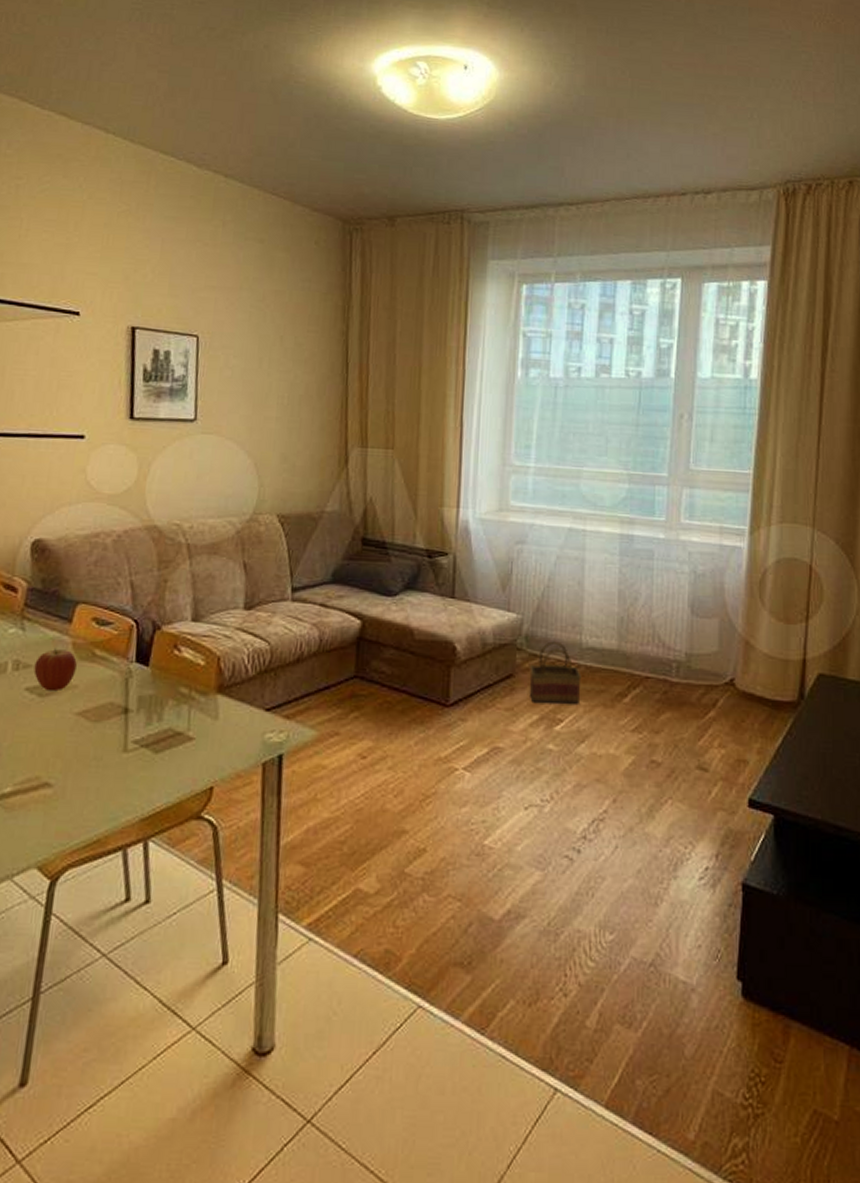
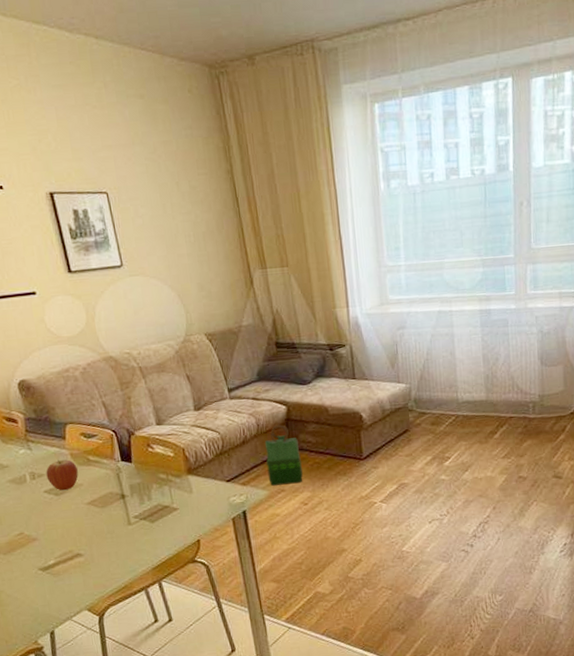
tote bag: none [321,644,369,727] -> present [264,425,303,486]
basket: present [529,641,582,704] -> none [420,400,461,448]

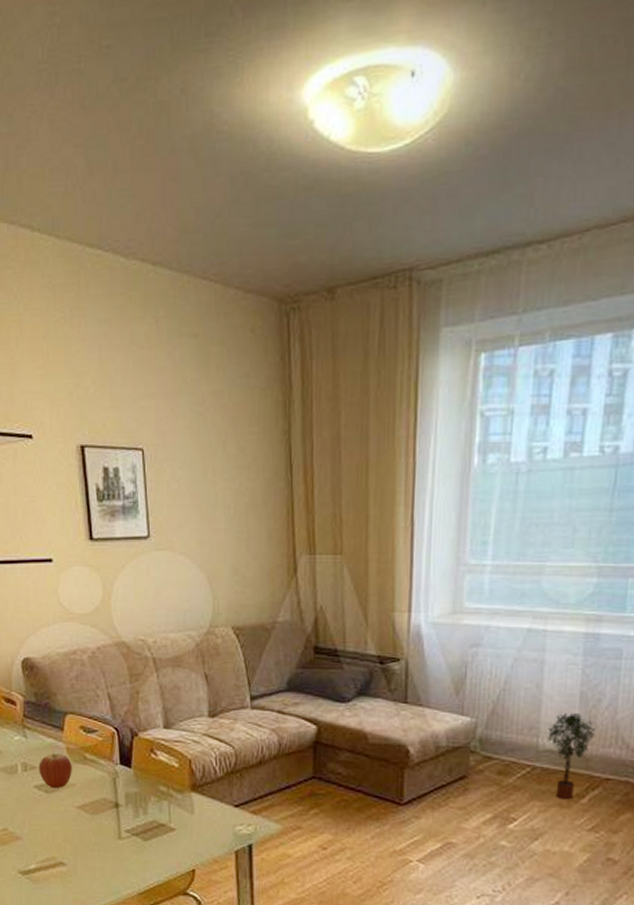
tote bag: present [264,425,303,486] -> none [284,747,326,822]
potted tree: none [463,371,497,437] -> present [547,713,595,800]

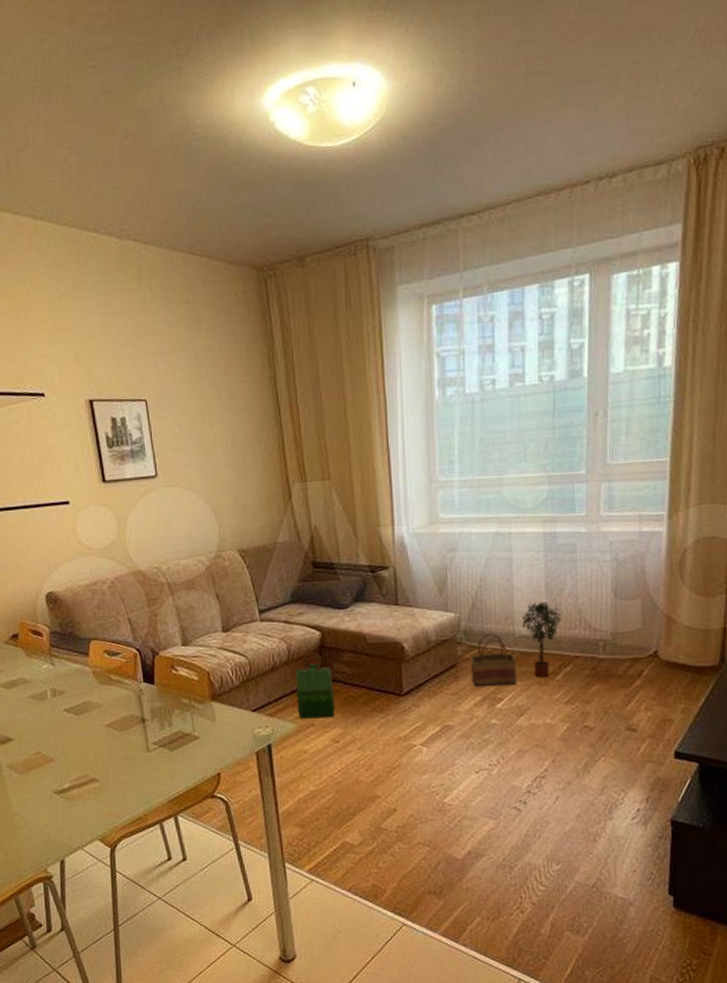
fruit: present [39,752,72,789] -> none [67,677,99,711]
tote bag: none [284,747,326,822] -> present [295,652,335,719]
basket: none [482,744,537,804] -> present [470,633,517,686]

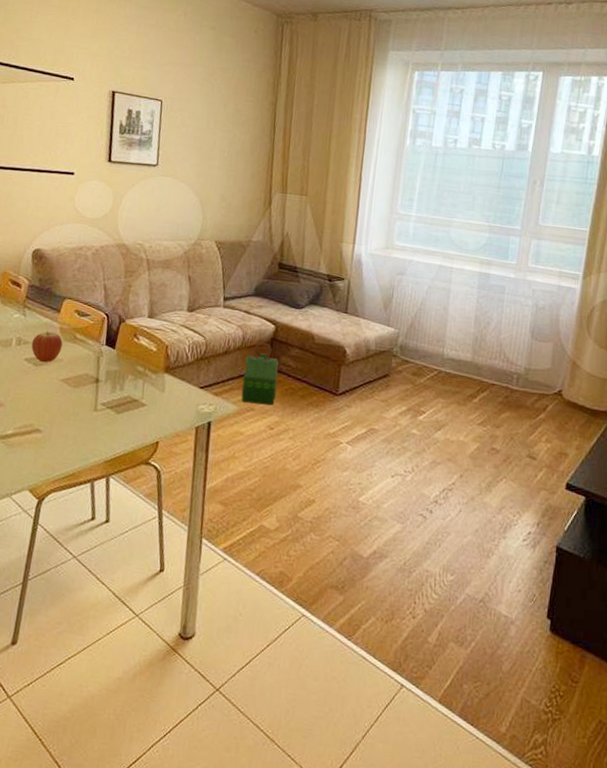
fruit: none [67,677,99,711] -> present [31,330,63,363]
basket: present [470,633,517,686] -> none [400,351,442,401]
potted tree: present [520,602,561,678] -> none [450,331,485,399]

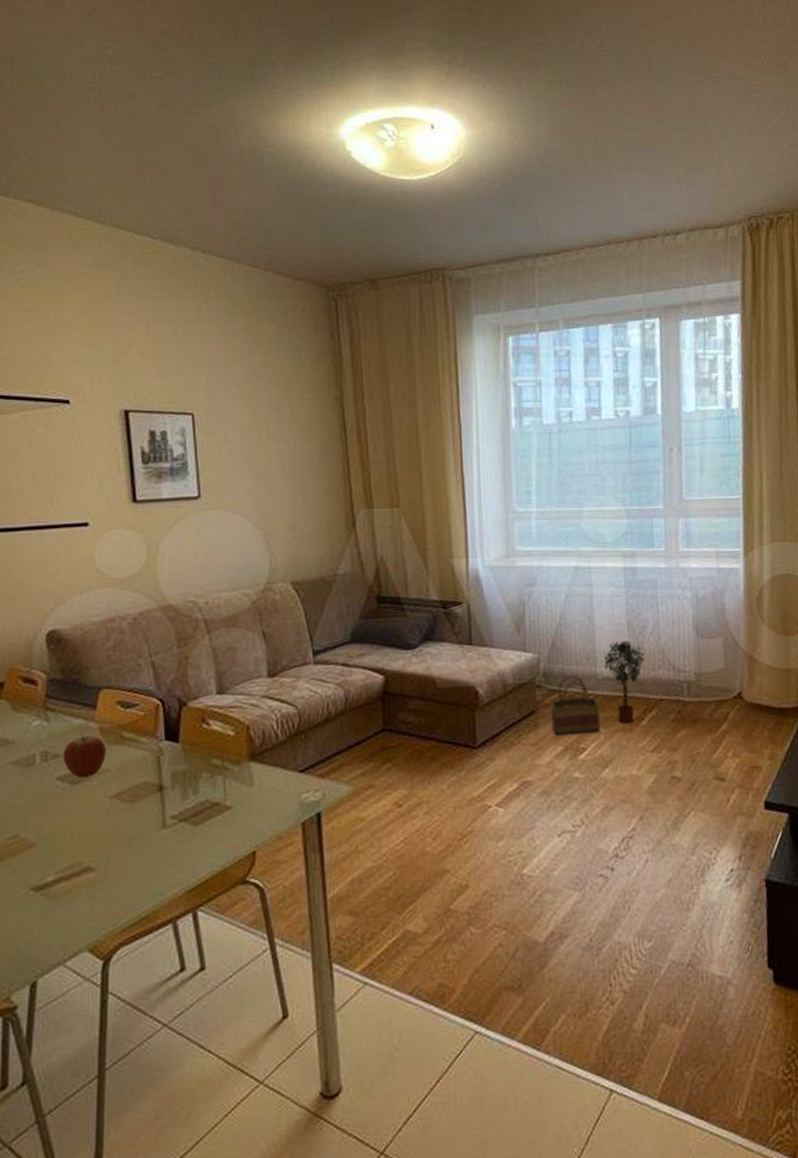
tote bag: present [241,342,279,406] -> none [353,699,399,780]
basket: none [400,351,442,401] -> present [550,675,600,735]
potted tree: none [450,331,485,399] -> present [602,641,644,724]

